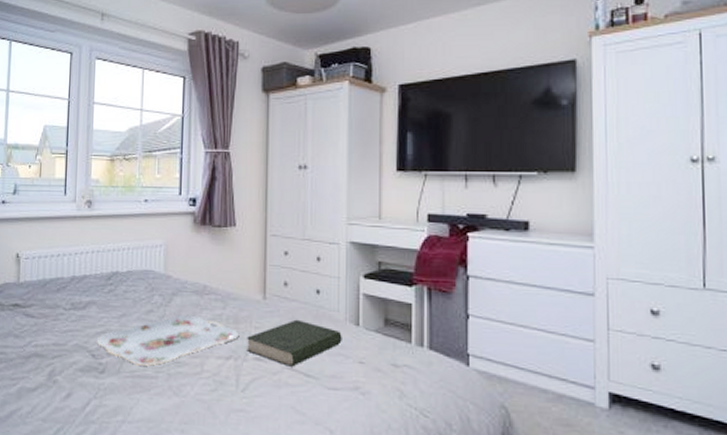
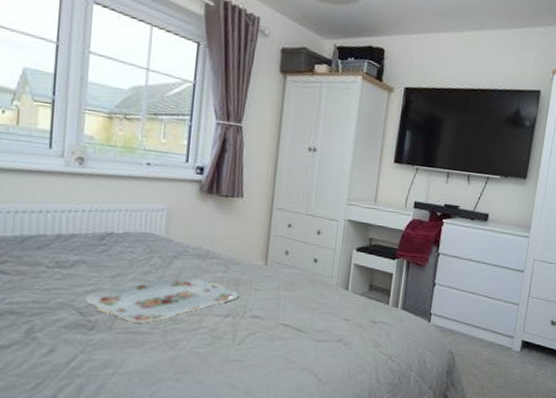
book: present [247,319,342,367] -> none [245,283,333,323]

